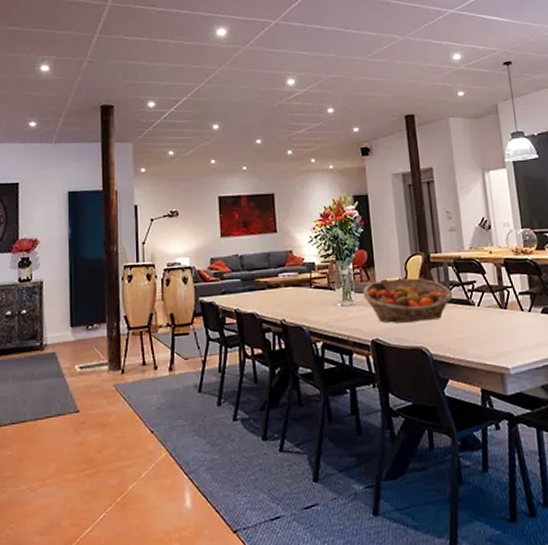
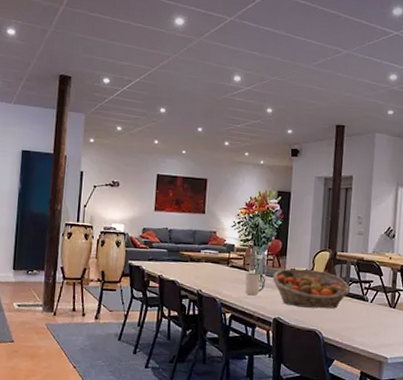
mug: none [333,291,356,317] -> present [245,272,265,295]

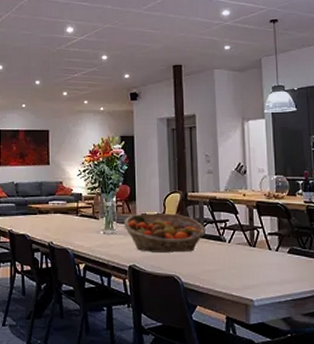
mug: present [245,272,265,295] -> none [96,220,116,243]

